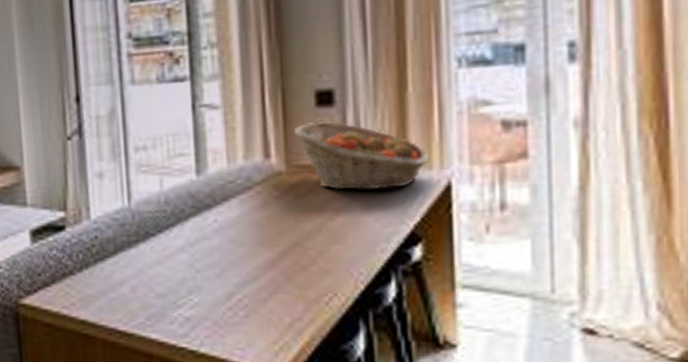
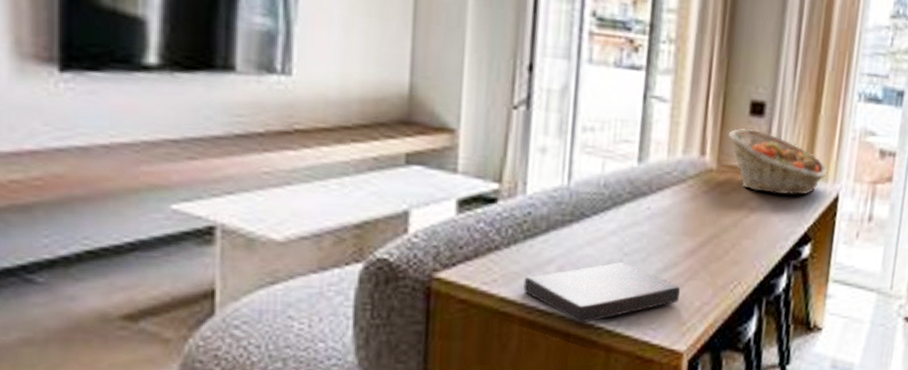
book: none [100,278,266,344] -> present [523,261,681,323]

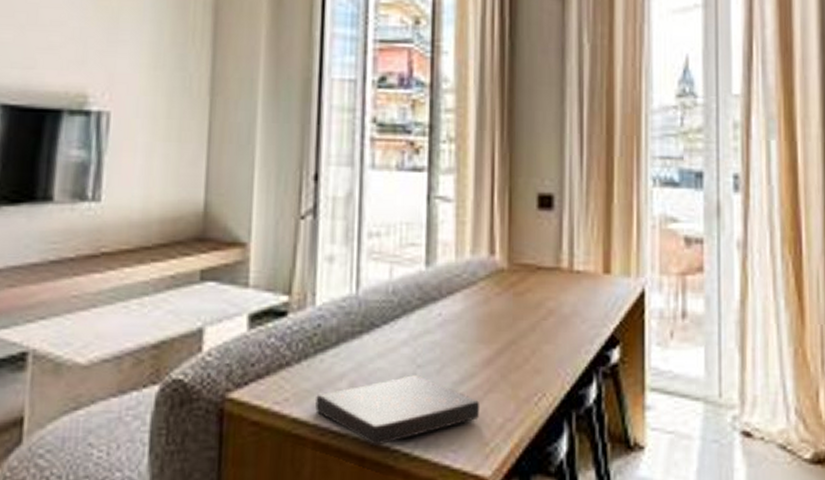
fruit basket: present [728,128,828,196] -> none [516,224,629,293]

